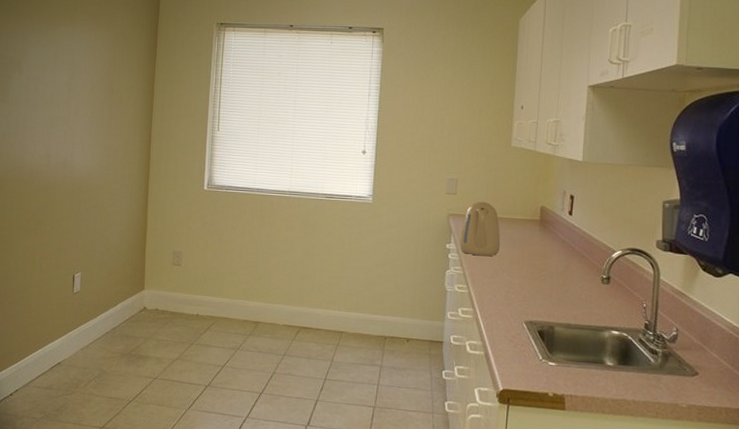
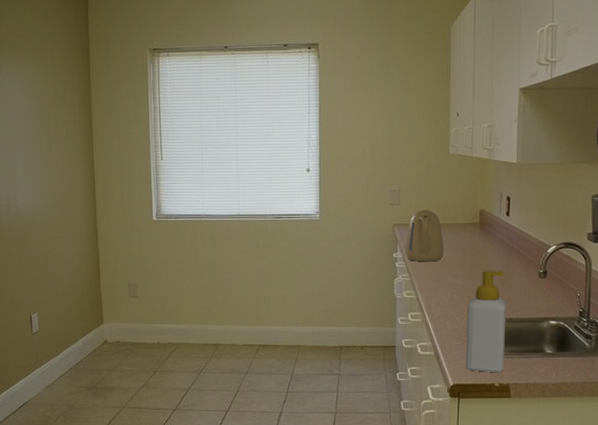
soap bottle: none [517,271,565,382] -> present [465,271,506,373]

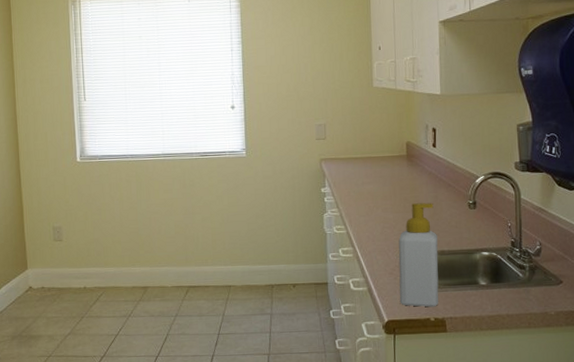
kettle: present [406,209,444,262] -> none [334,143,373,196]

